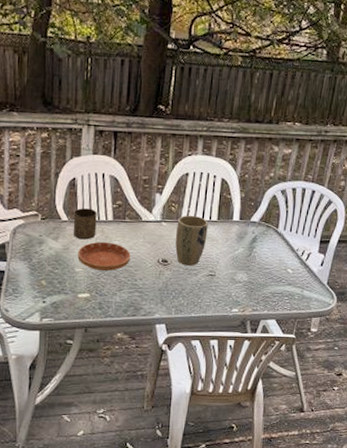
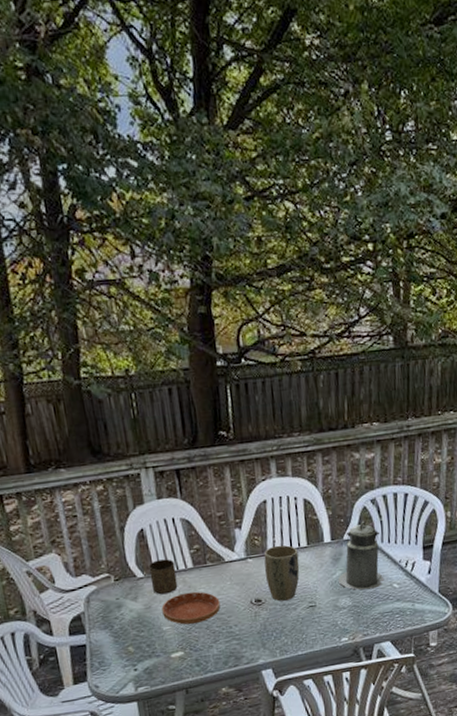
canister: none [239,207,284,270] -> present [338,520,385,590]

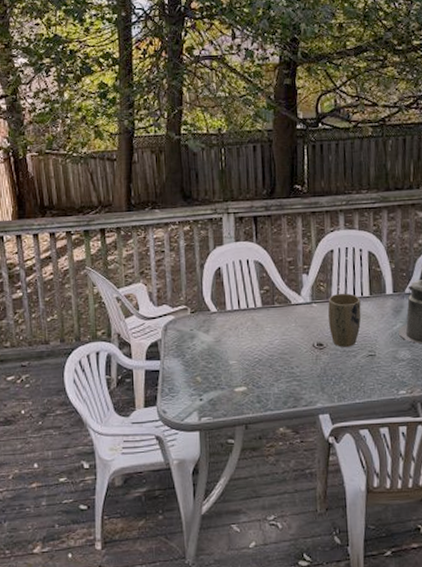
cup: present [148,559,178,595] -> none [222,297,247,330]
saucer: present [161,591,221,625] -> none [230,330,284,361]

